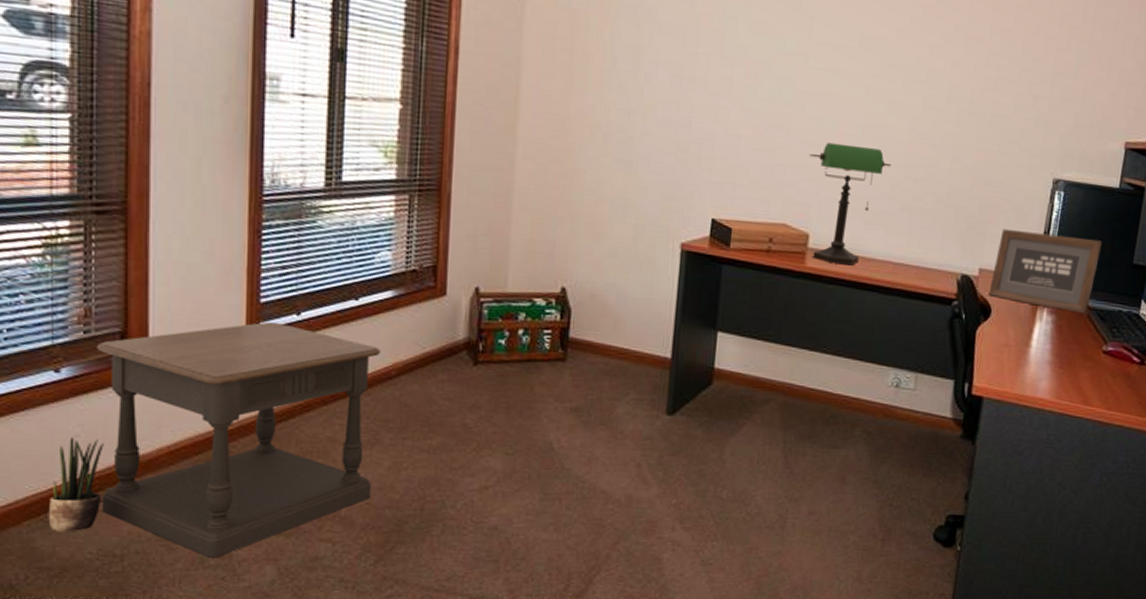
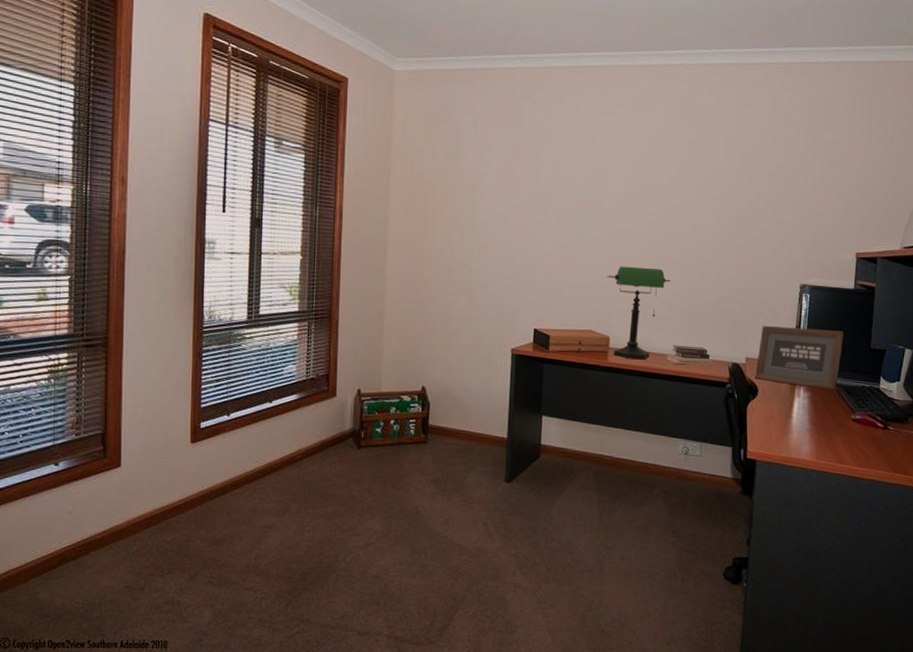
potted plant: present [48,437,104,532] -> none [48,514,88,587]
side table: present [96,321,381,558] -> none [84,421,289,605]
books: none [880,248,939,277] -> present [667,345,714,366]

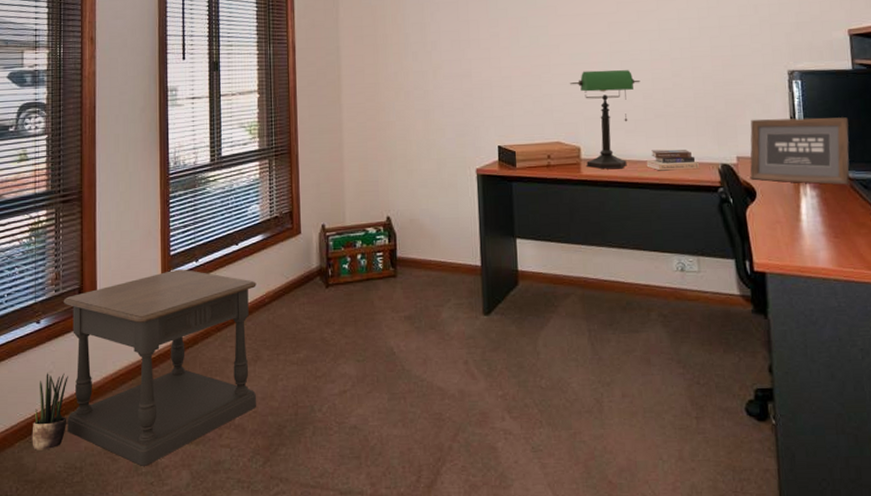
potted plant: none [48,514,88,587] -> present [32,373,68,450]
side table: none [84,421,289,605] -> present [63,269,257,466]

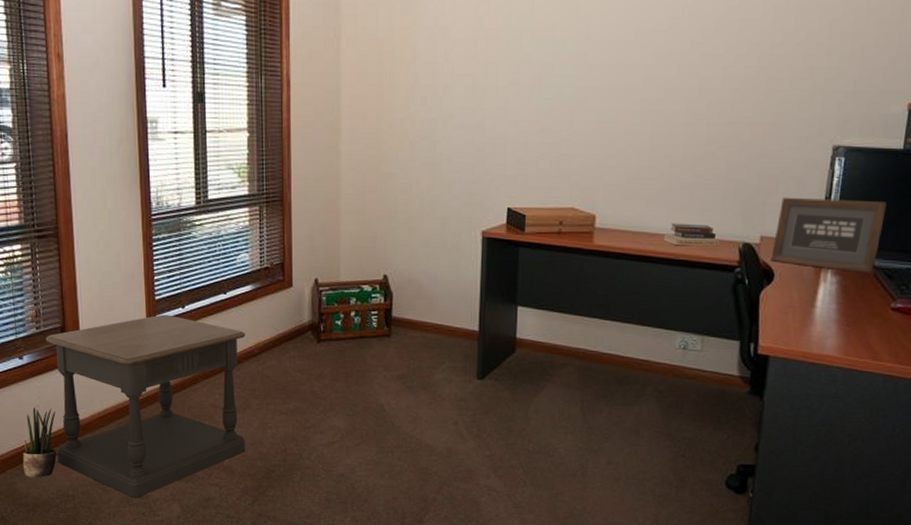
desk lamp: present [569,69,640,170] -> none [592,131,670,241]

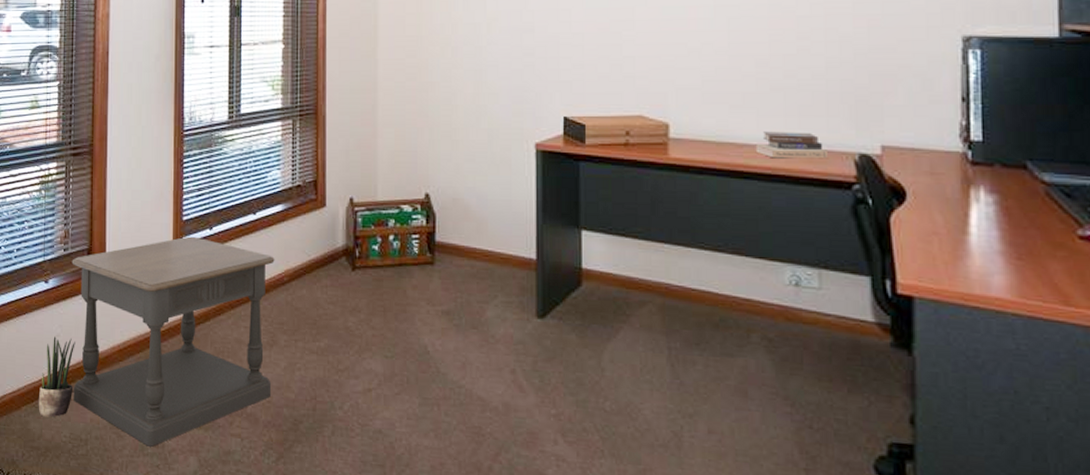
picture frame: present [770,197,887,273] -> none [898,98,1048,191]

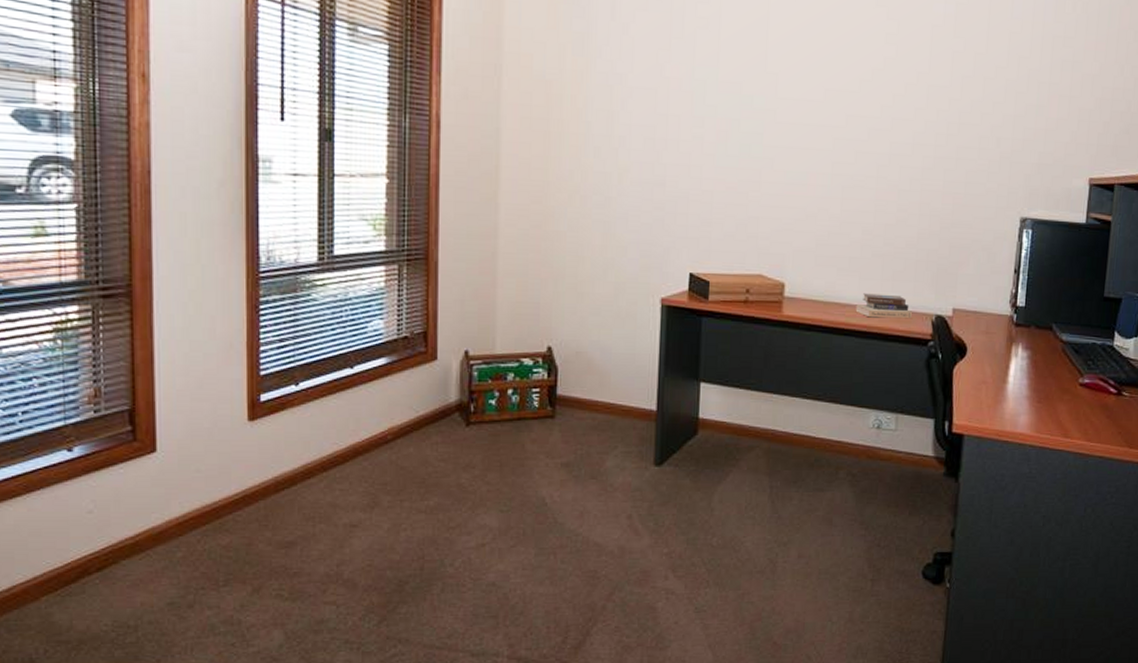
potted plant: present [38,336,75,417] -> none [65,513,116,606]
side table: present [72,236,275,447] -> none [106,393,377,625]

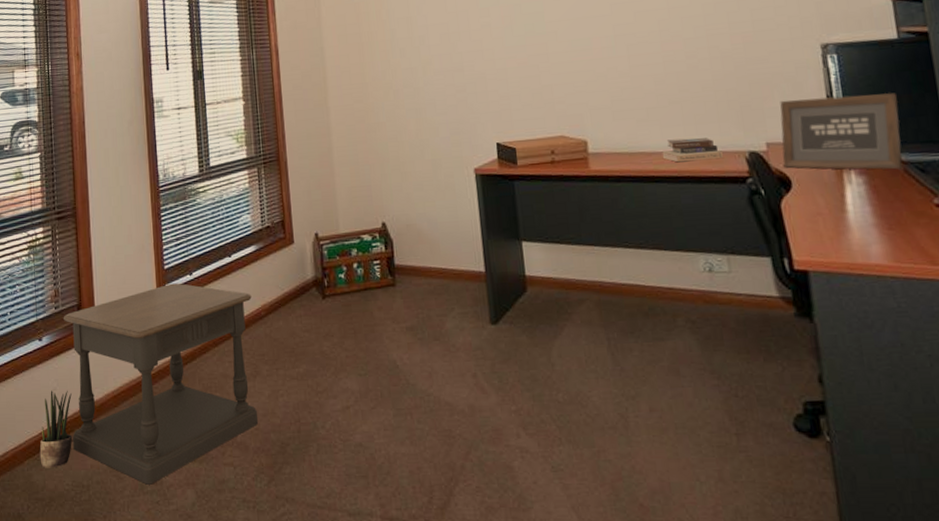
potted plant: none [65,513,116,606] -> present [39,390,73,468]
side table: none [106,393,377,625] -> present [63,283,258,485]
picture frame: none [963,268,1072,348] -> present [780,93,903,170]

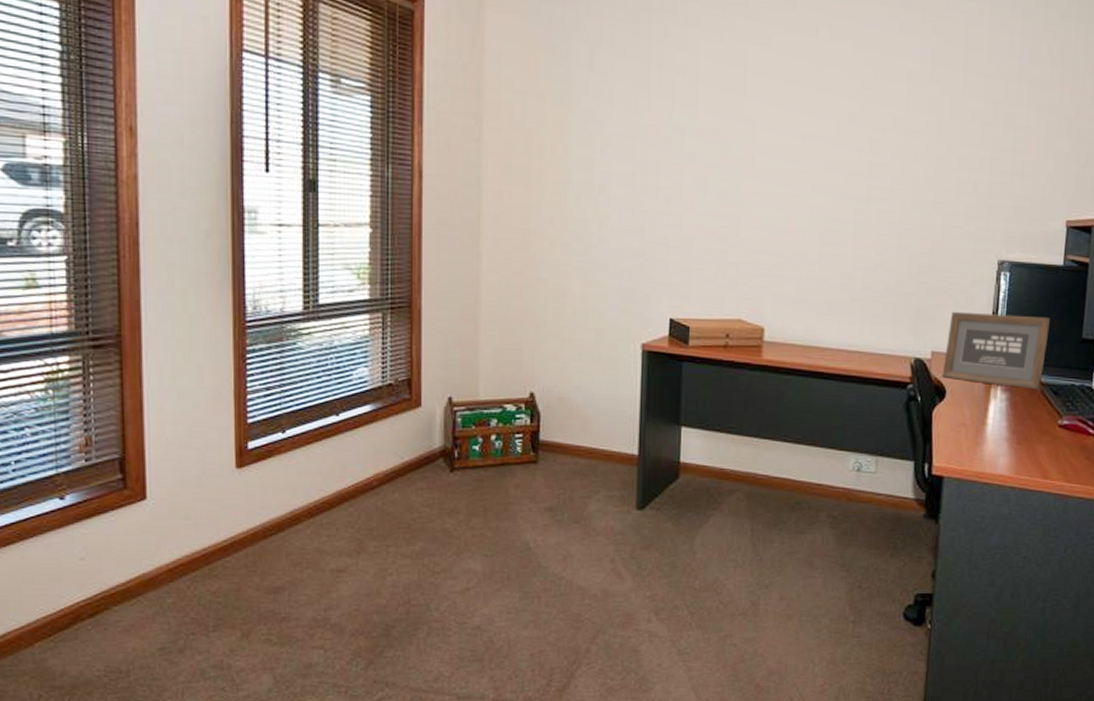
potted plant: present [39,390,73,468] -> none [58,560,107,652]
side table: present [63,283,258,485] -> none [97,441,362,670]
books: present [661,137,724,163] -> none [834,337,892,362]

